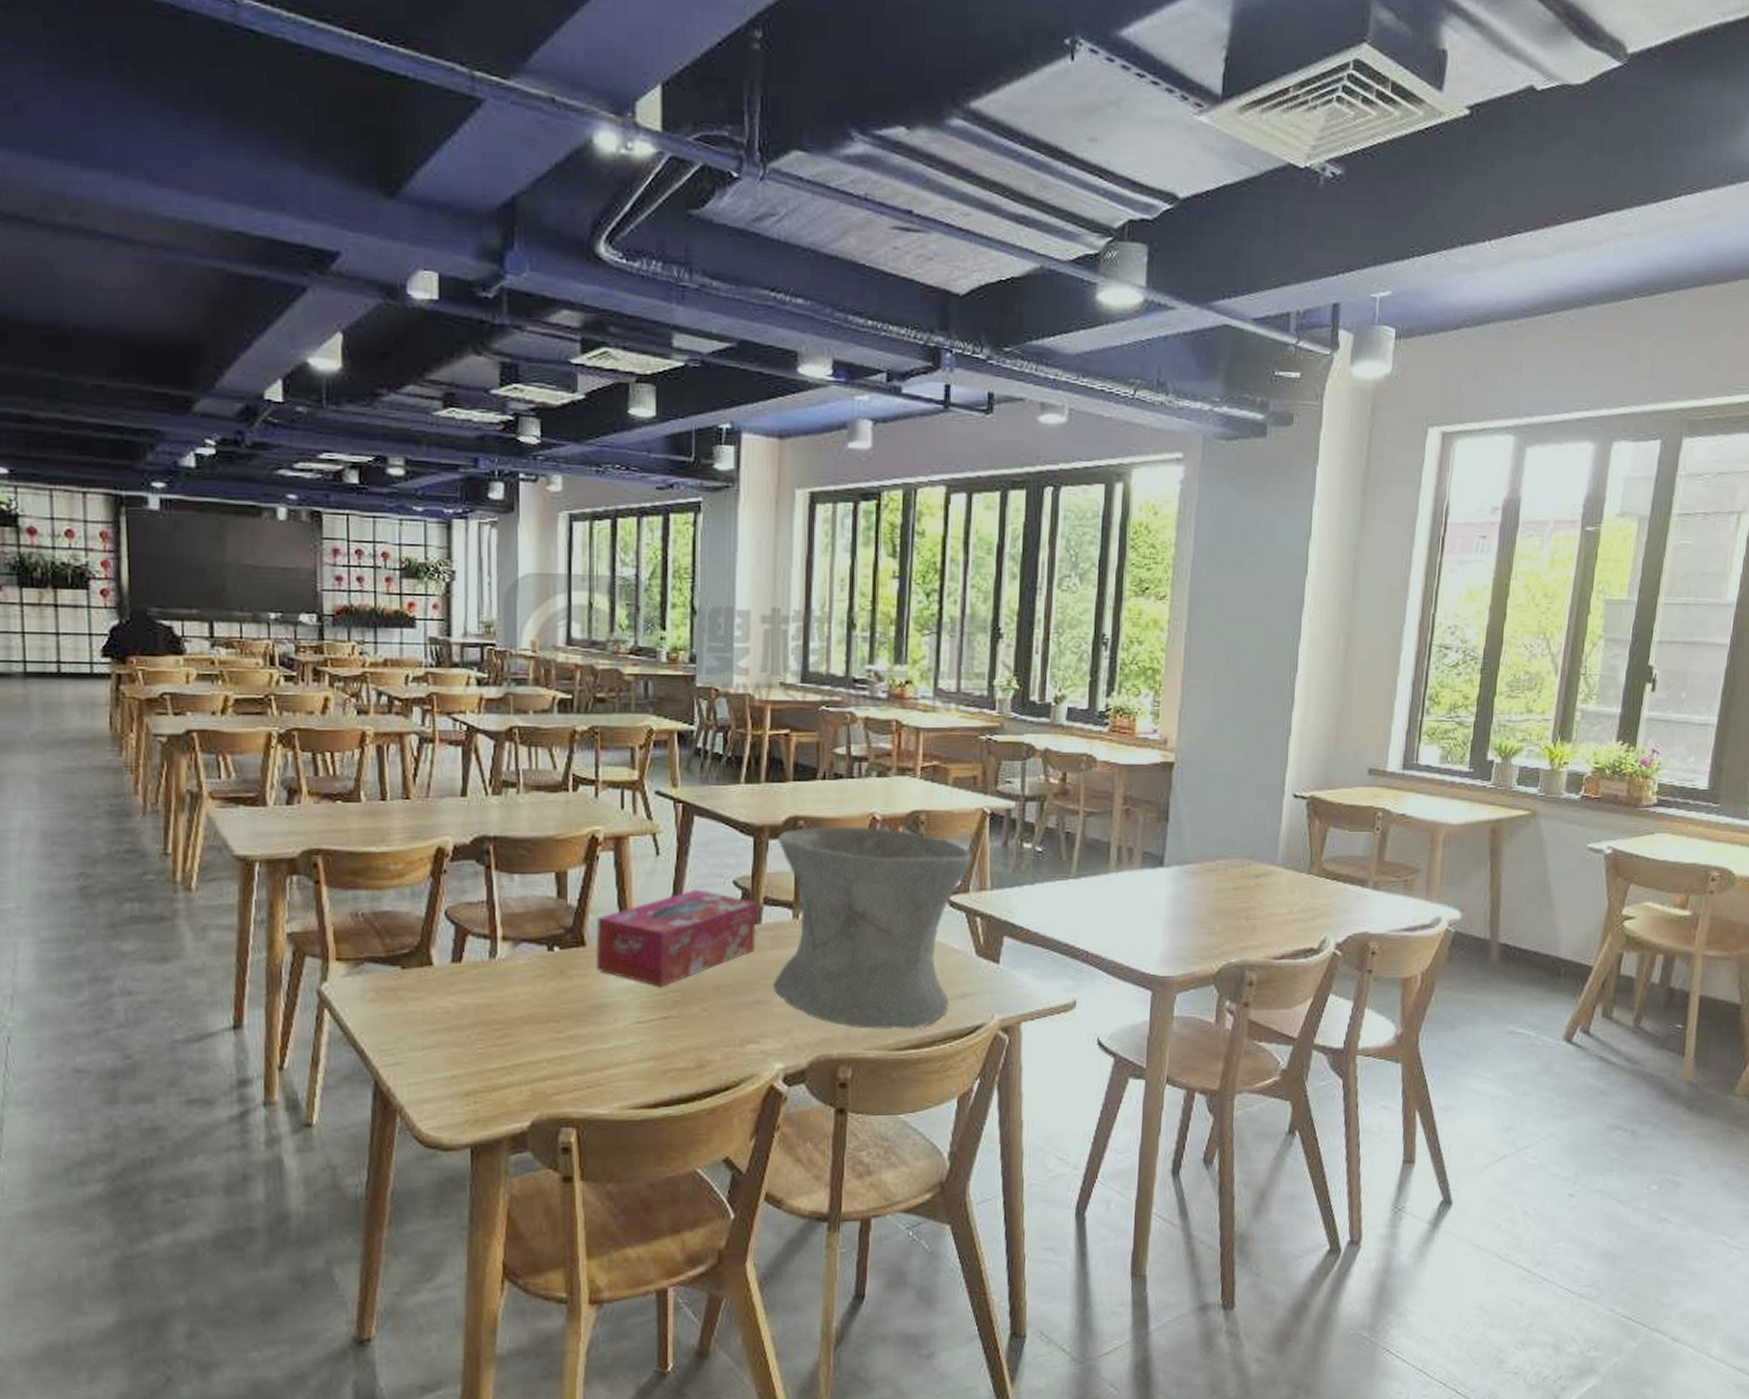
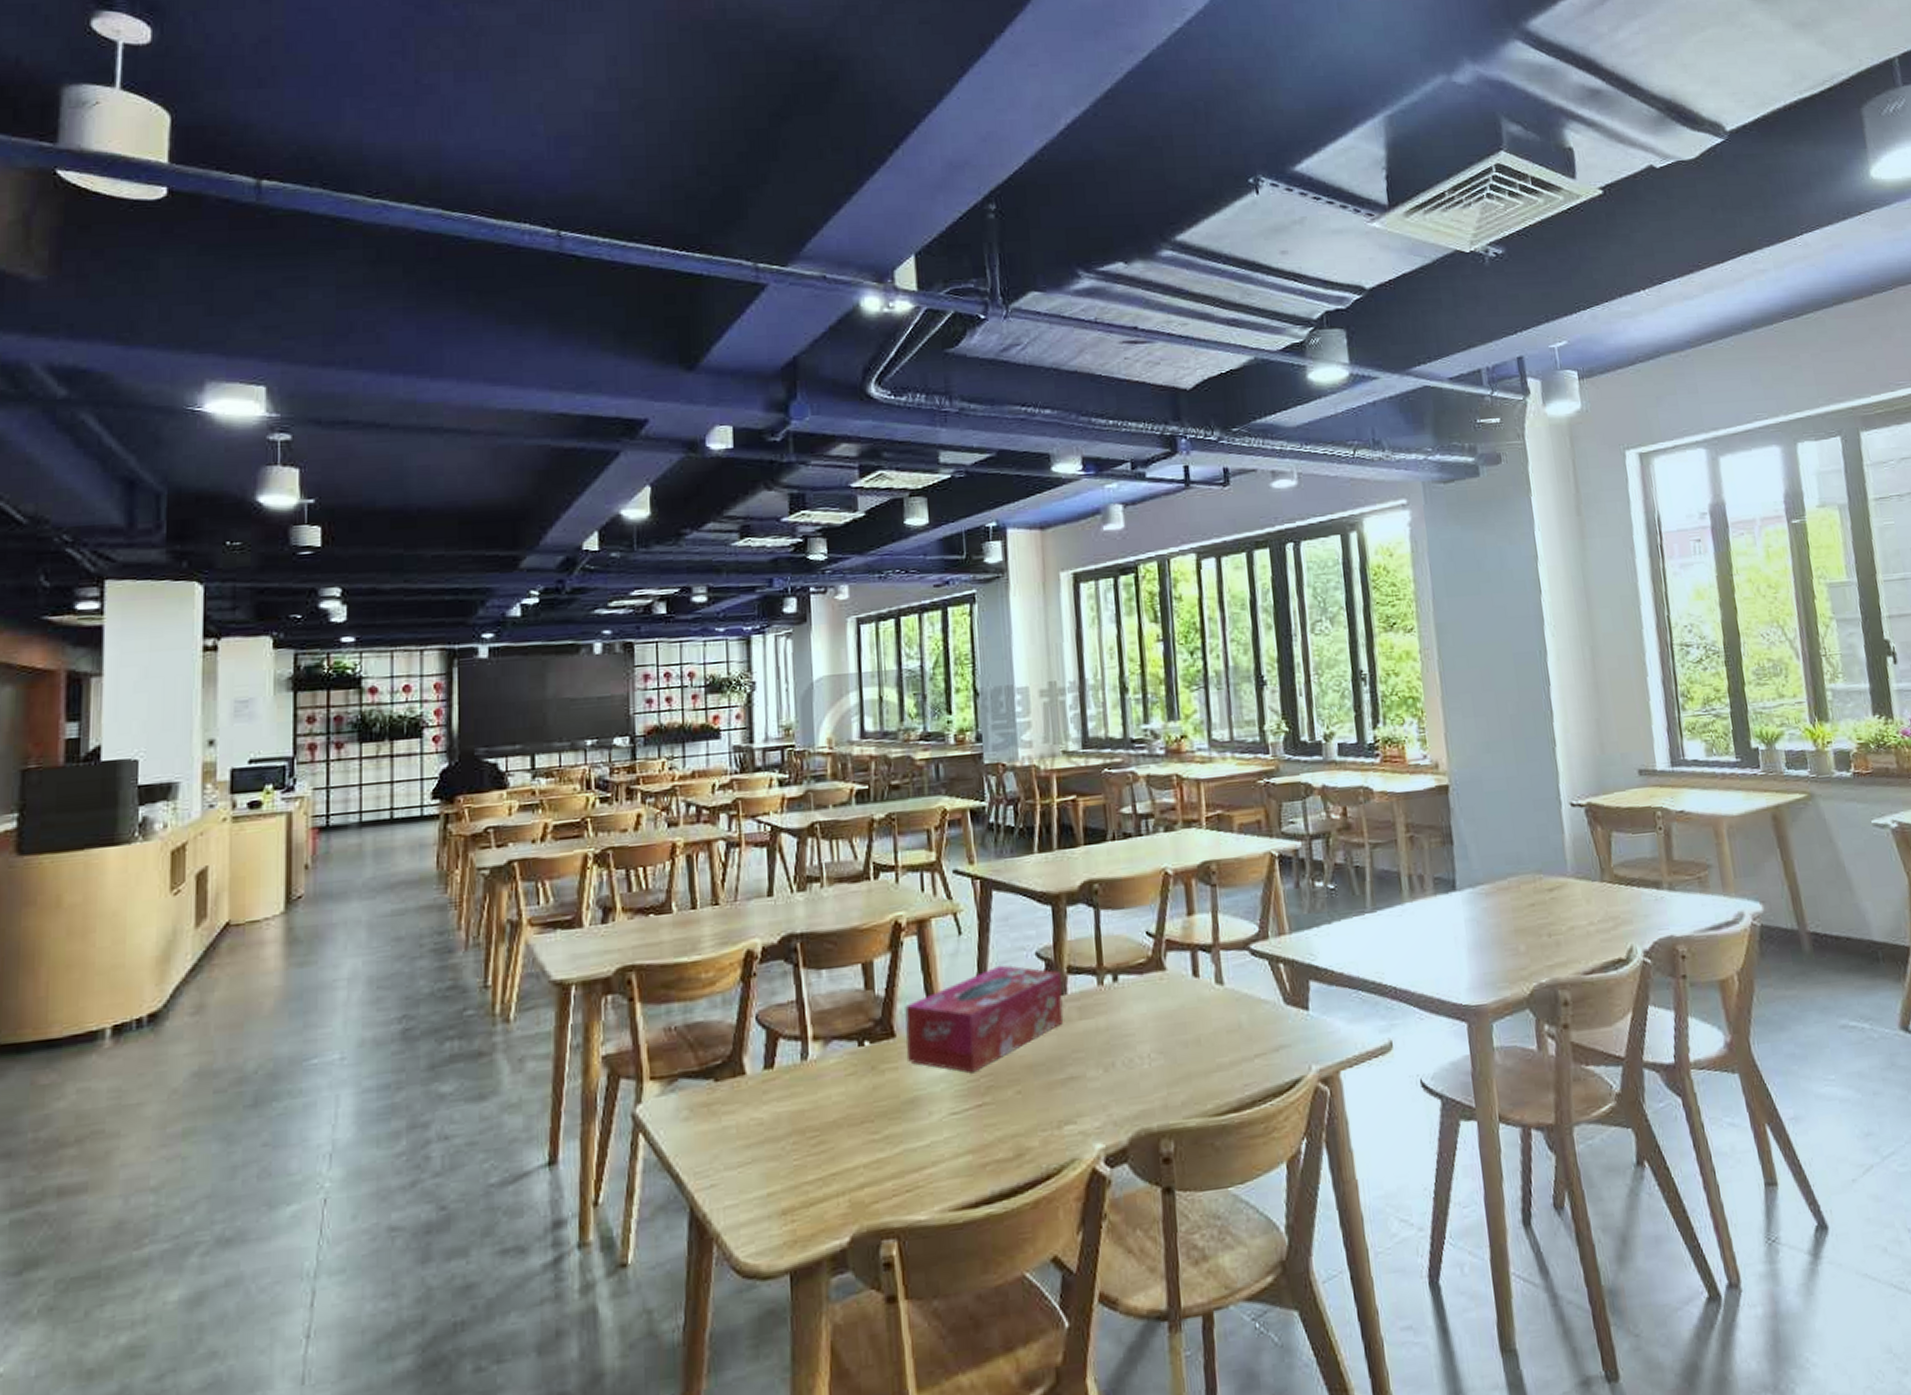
vase: present [773,827,972,1030] -> none [1075,882,1267,1096]

